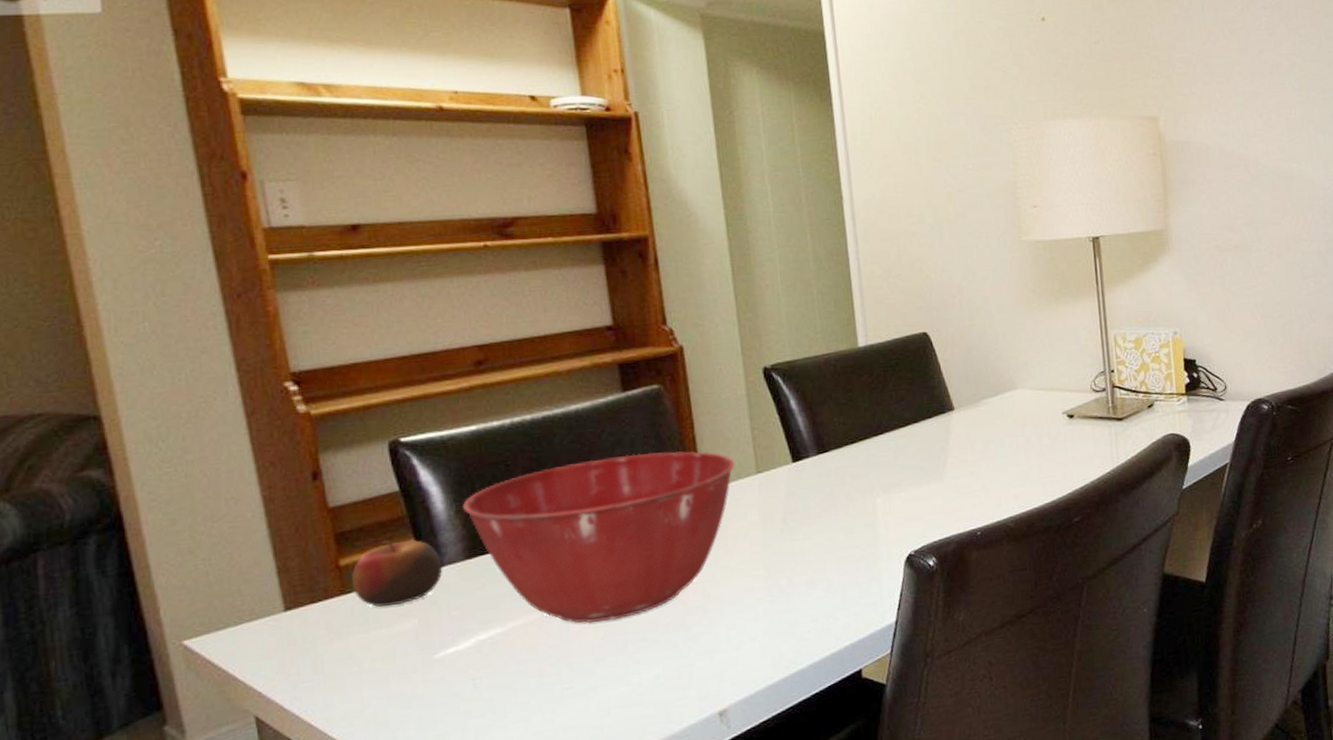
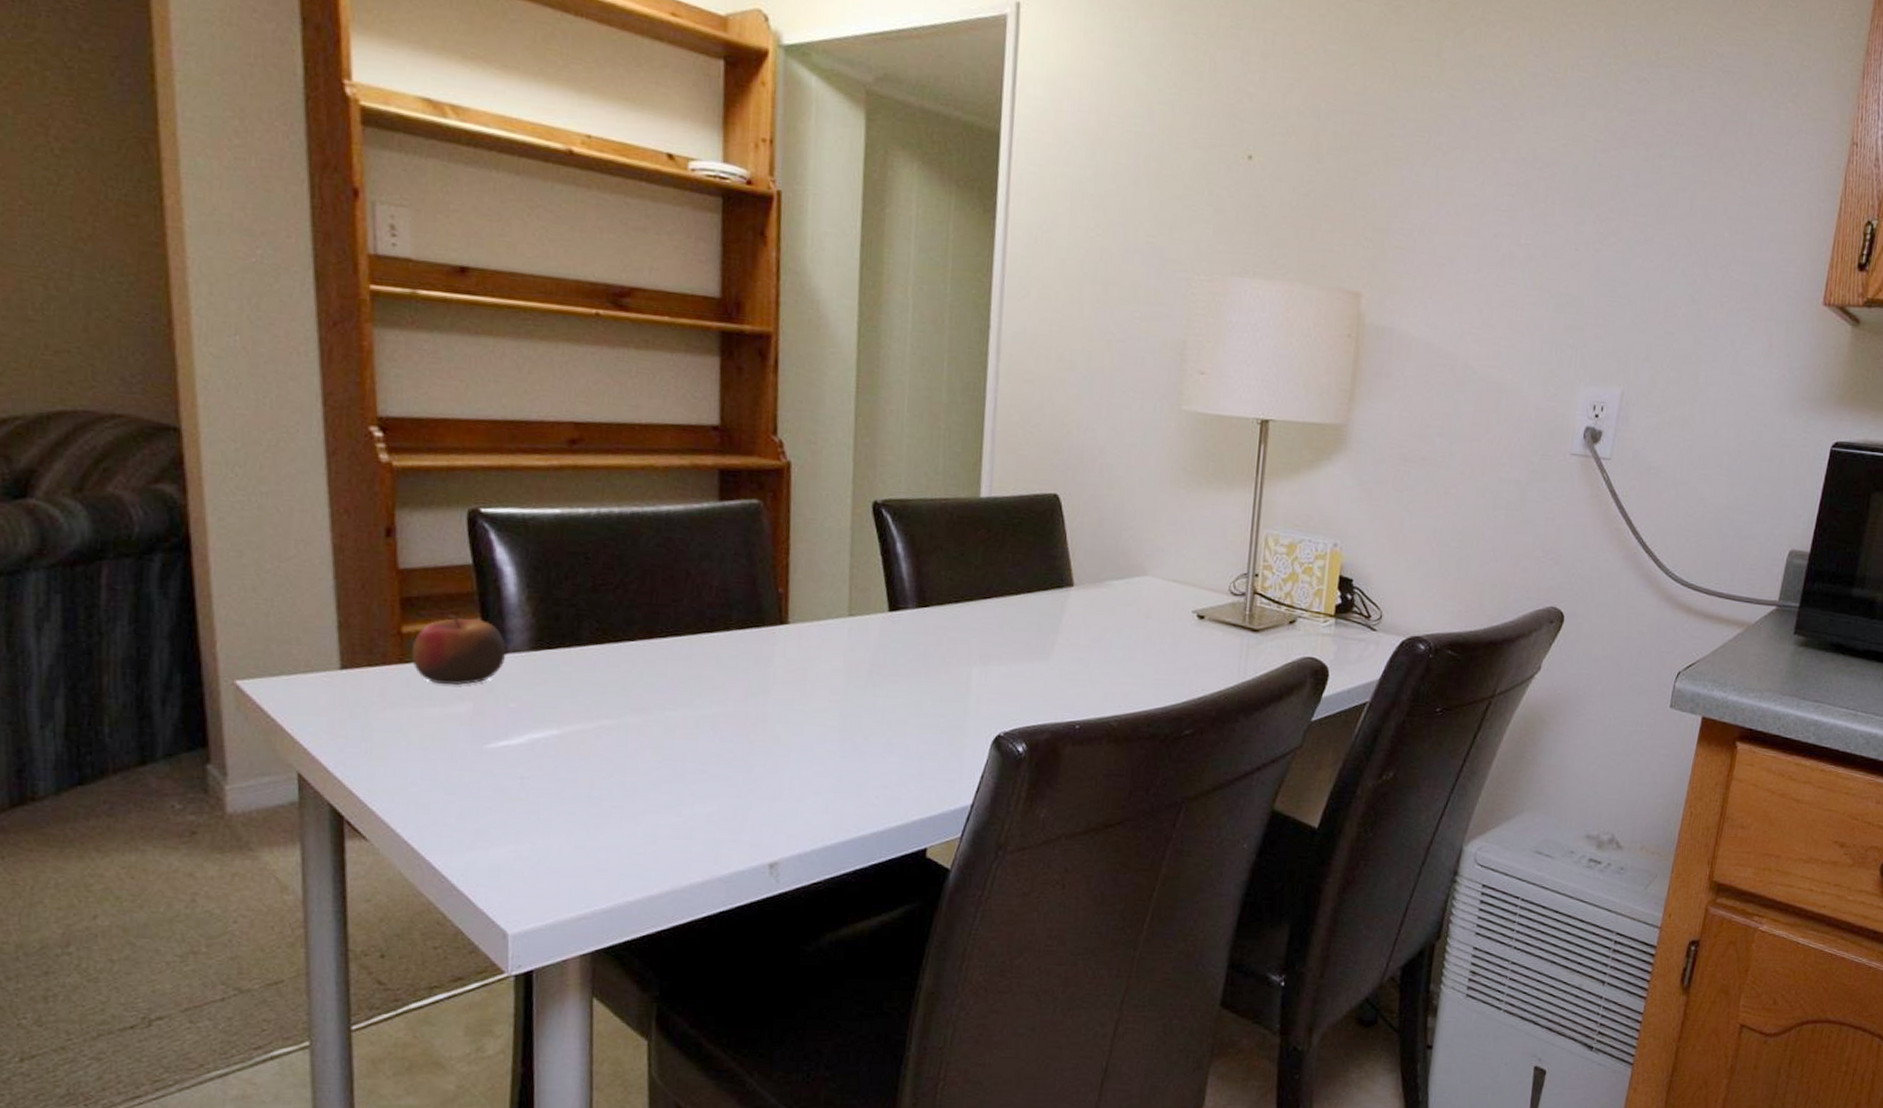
mixing bowl: present [462,451,735,624] -> none [534,568,827,745]

